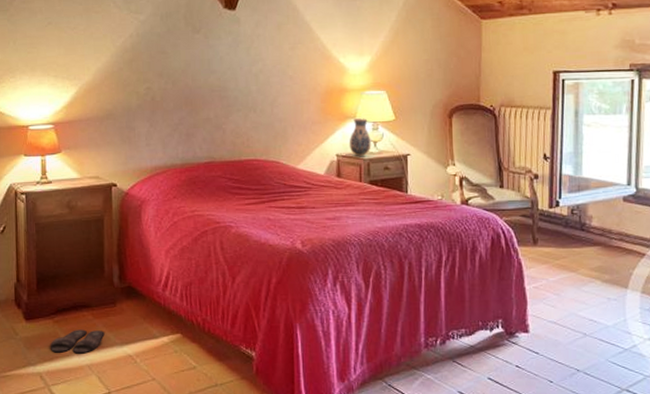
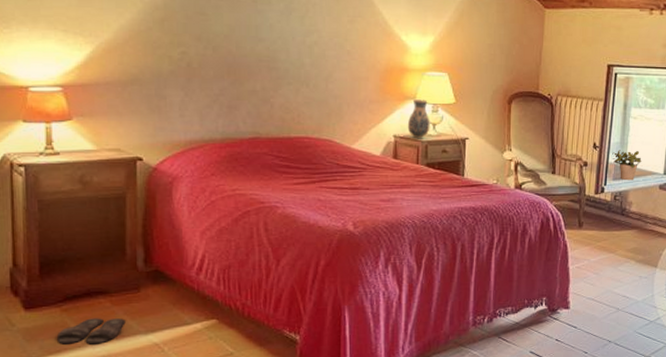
potted plant: none [565,160,600,193] -> present [612,150,642,181]

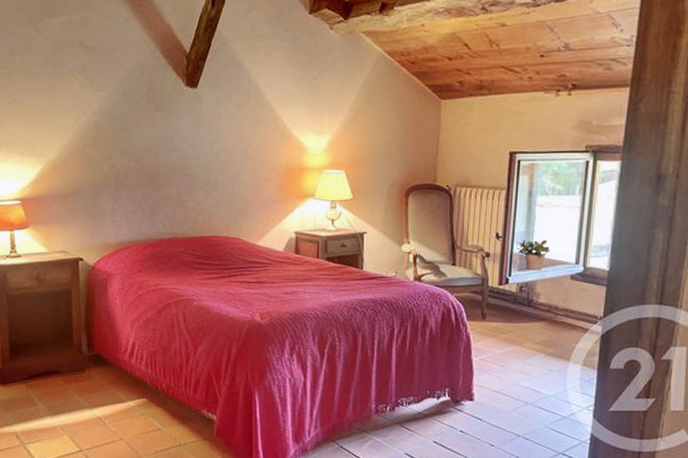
slippers: present [56,318,126,345] -> none [24,394,75,416]
vase: present [407,99,430,138] -> none [307,197,329,234]

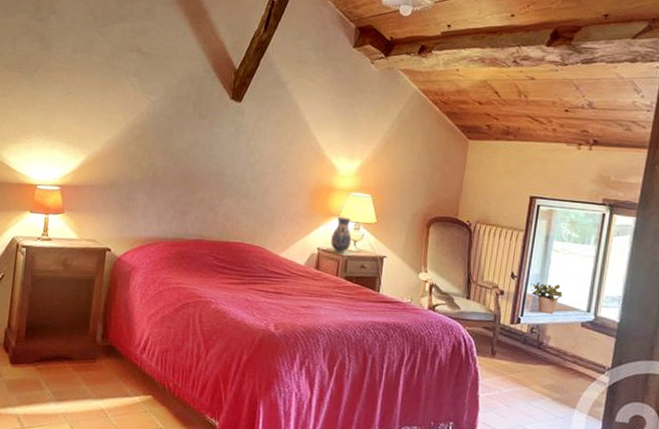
vase: none [307,197,329,234] -> present [330,217,352,253]

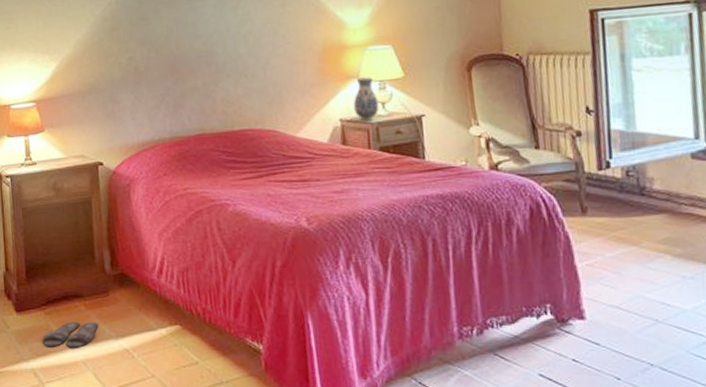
slippers: none [30,379,82,402] -> present [42,321,99,348]
potted plant: present [530,282,563,315] -> none [614,112,659,151]

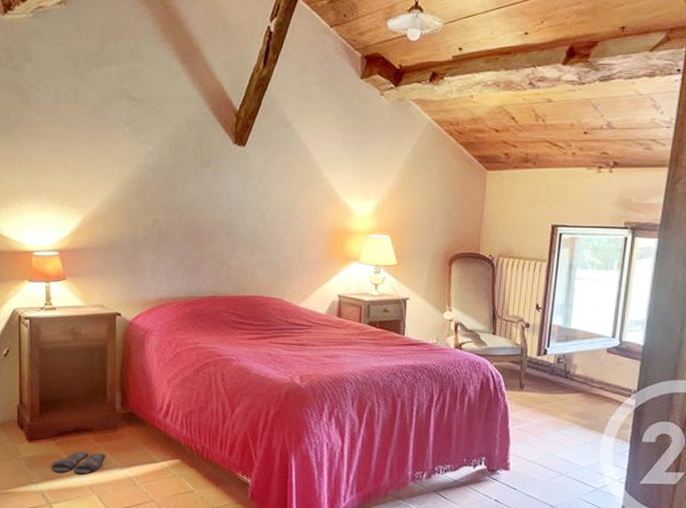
vase: present [353,77,379,120] -> none [351,261,373,298]

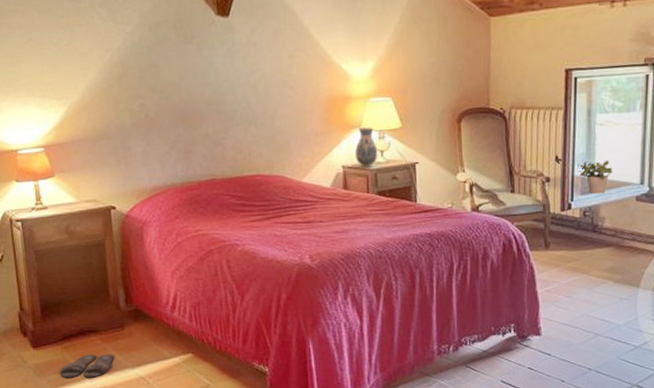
vase: none [351,261,373,298] -> present [354,127,378,167]
potted plant: none [556,311,588,343] -> present [578,161,613,194]

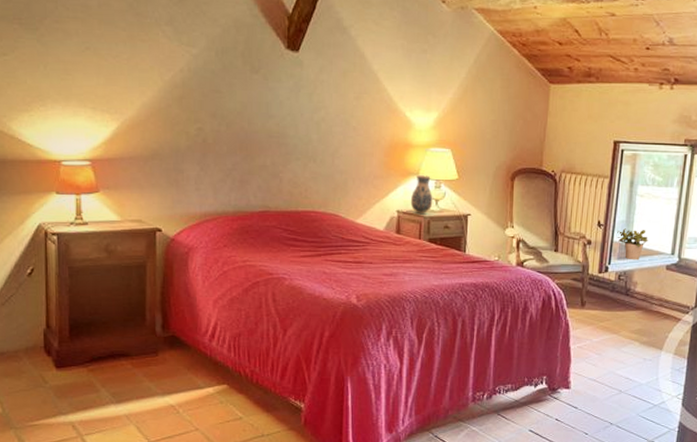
slippers: present [60,354,115,379] -> none [83,379,145,403]

